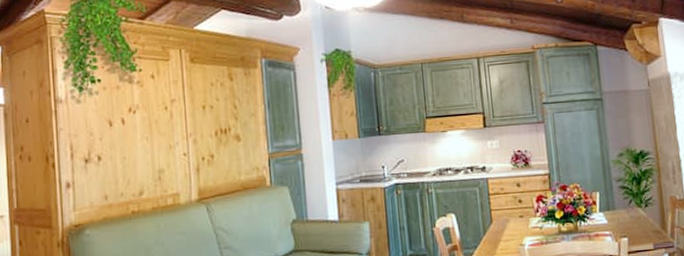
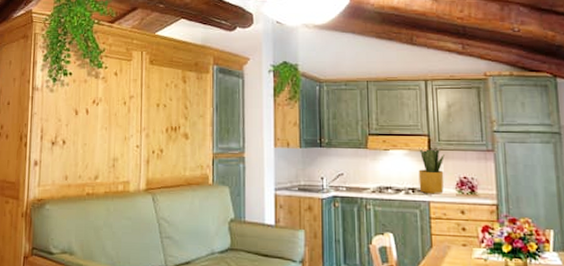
planter: none [475,124,500,171] -> present [418,147,445,195]

